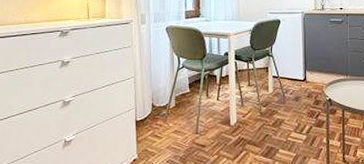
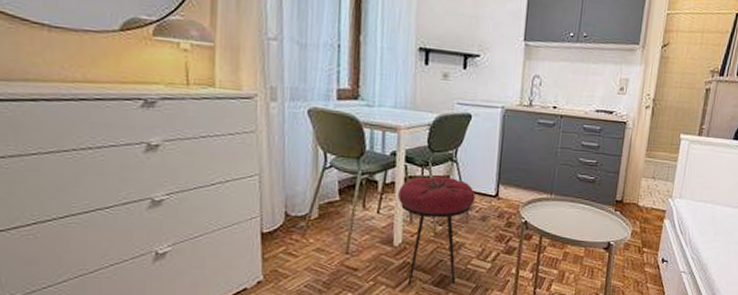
stool: none [231,68,289,156] -> present [397,175,475,284]

